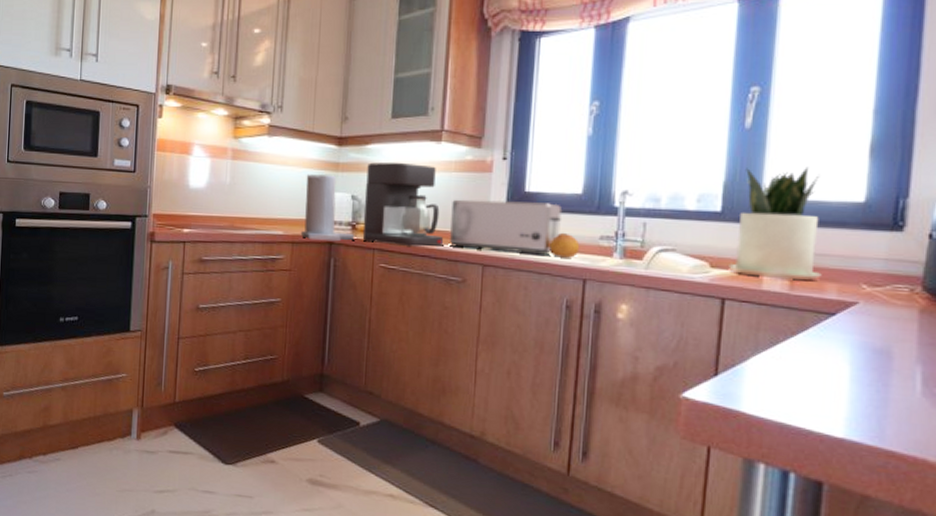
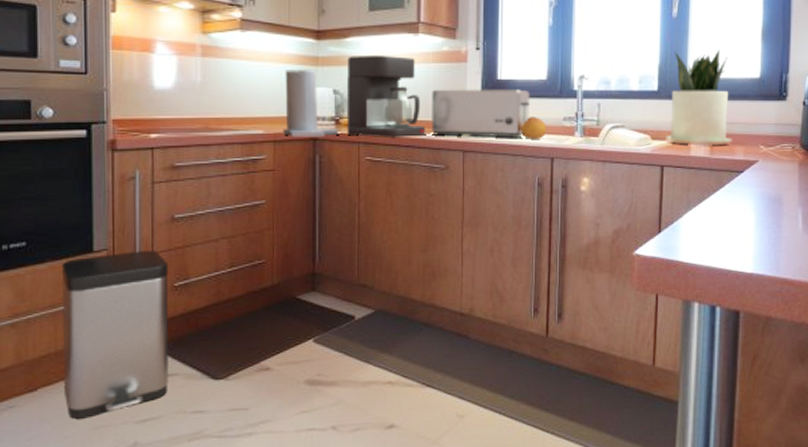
pedal bin: none [98,334,192,481] -> present [62,251,169,419]

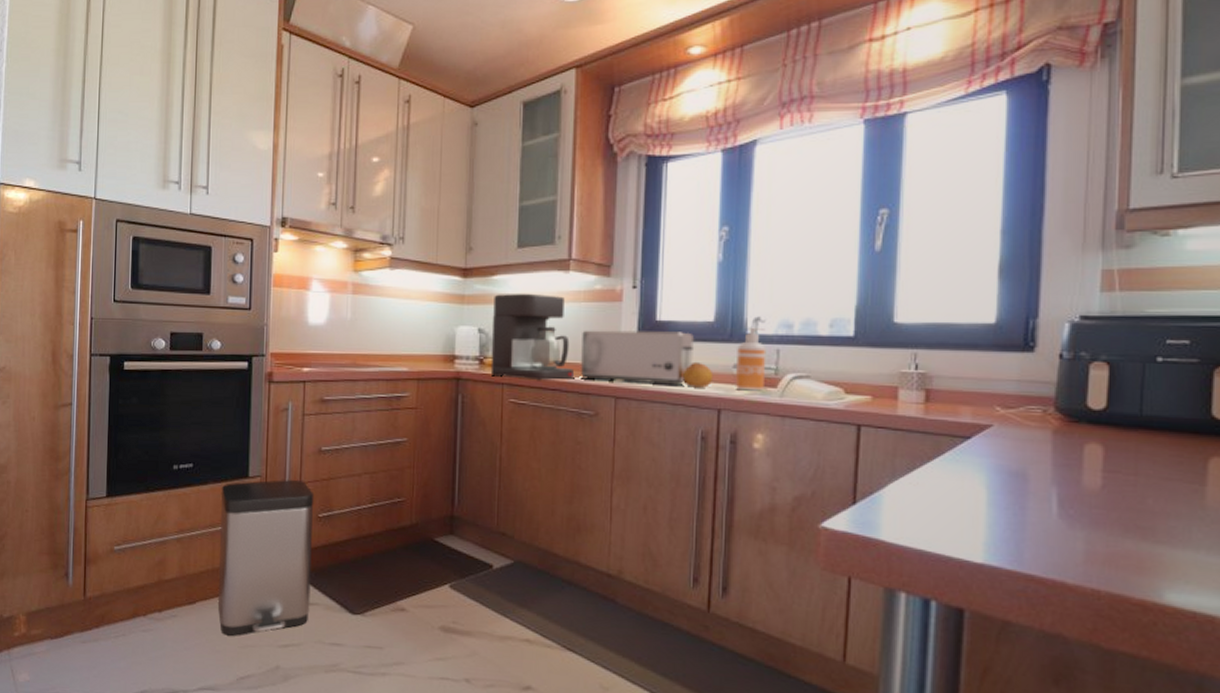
paper towel: present [282,70,339,138] -> none [426,307,483,377]
soap dispenser: none [564,84,590,140] -> present [735,327,767,391]
planter: present [664,50,732,146] -> none [862,289,956,405]

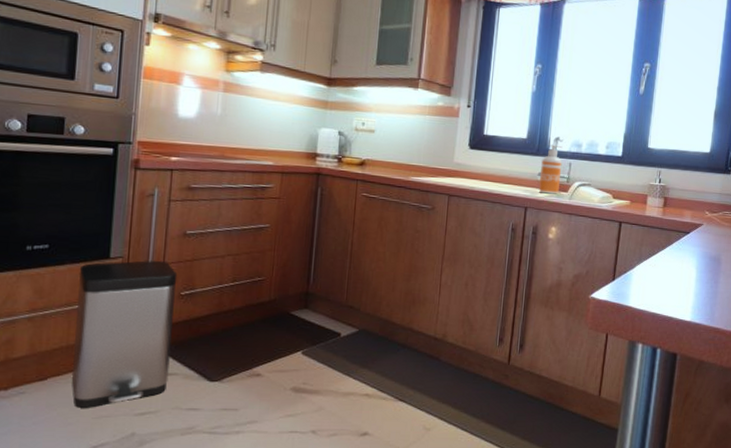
coffee maker: present [490,293,573,381] -> none [347,103,417,179]
toaster: present [580,330,694,385] -> none [422,138,511,187]
fruit: present [681,361,714,388] -> none [500,169,524,190]

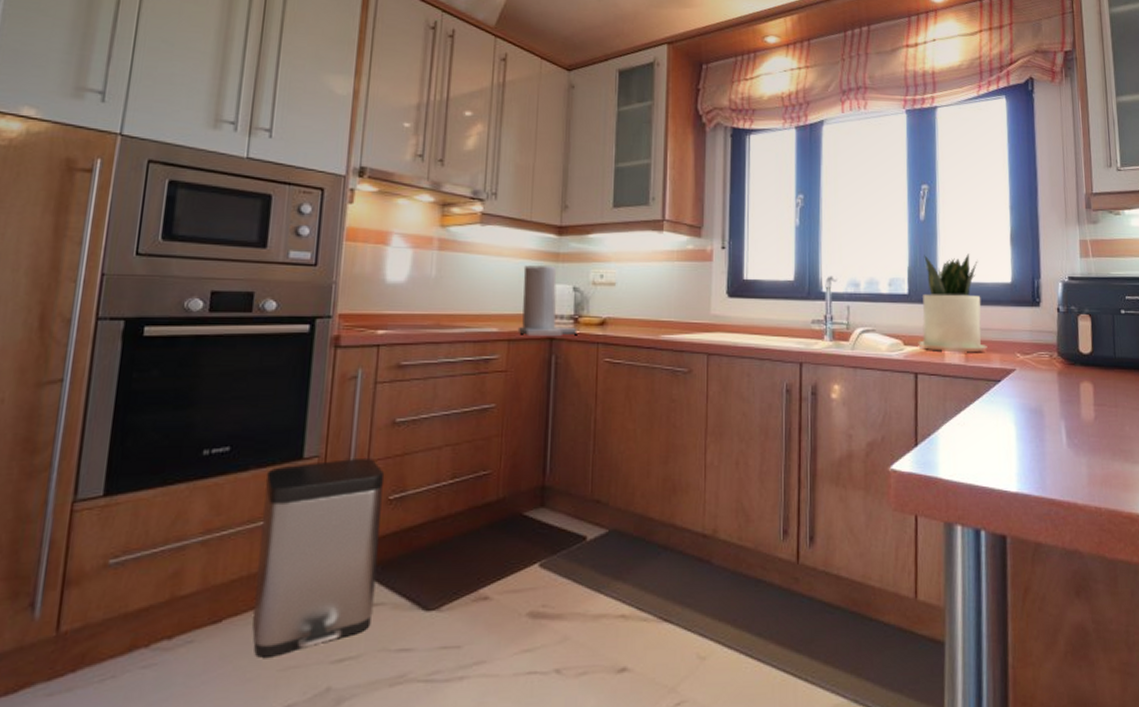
paper towel: none [290,110,341,173] -> present [517,265,578,337]
soap dispenser: present [538,144,563,194] -> none [813,286,839,345]
planter: none [624,124,684,209] -> present [917,253,987,353]

